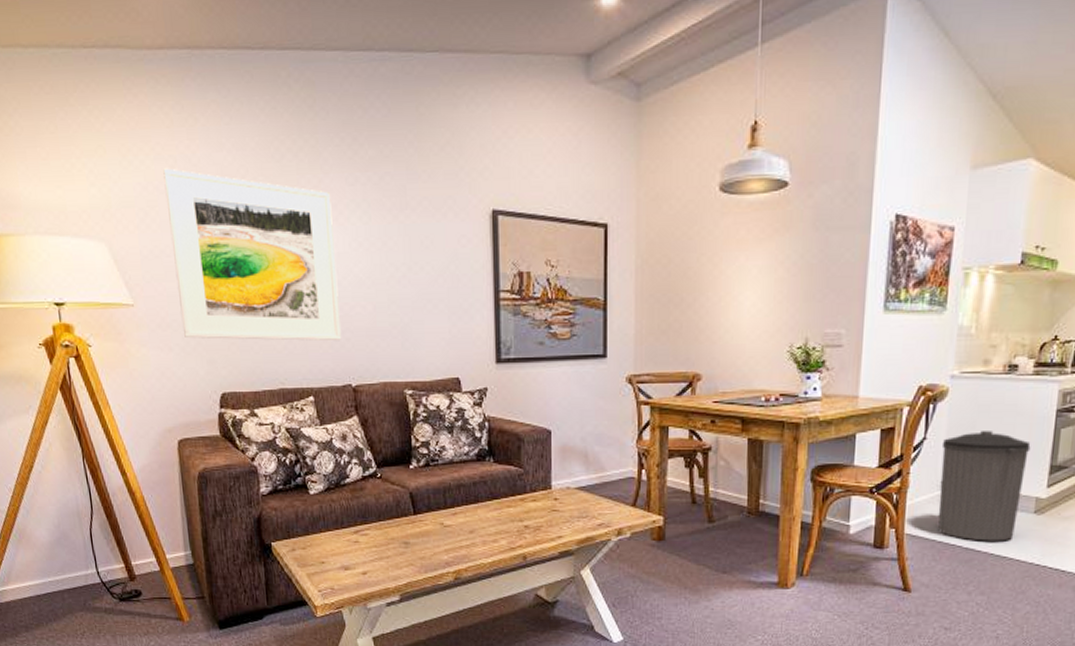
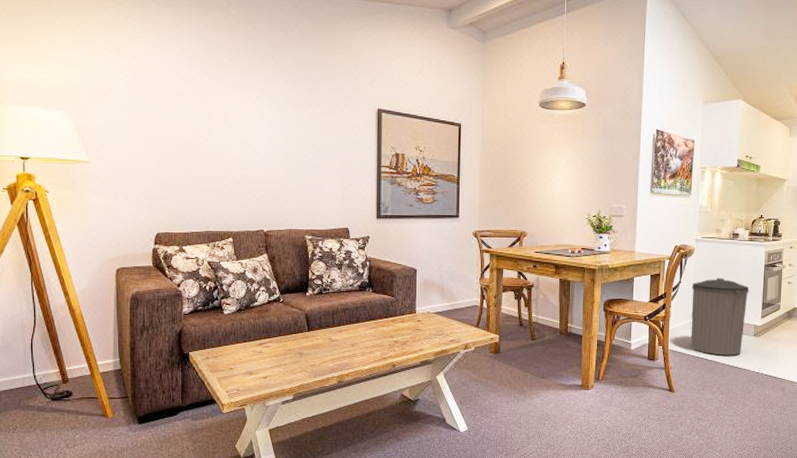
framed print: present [163,168,342,341] -> none [123,62,258,197]

